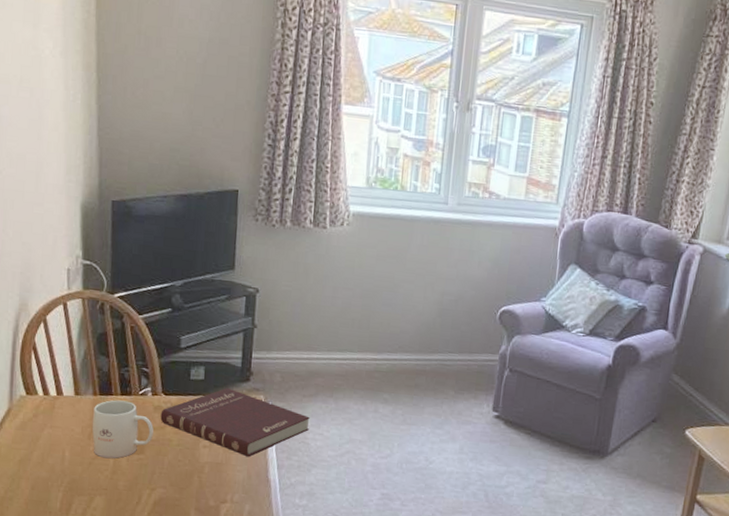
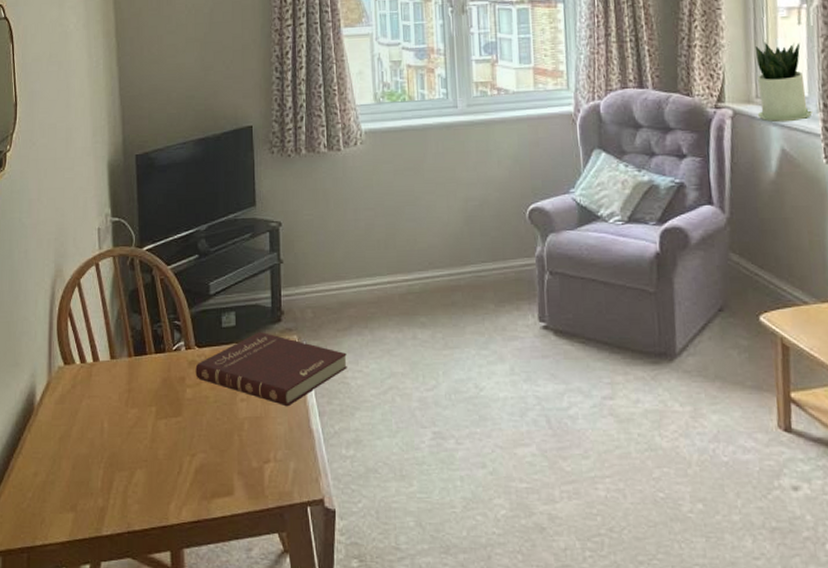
mug: present [91,399,154,459] -> none [128,359,191,426]

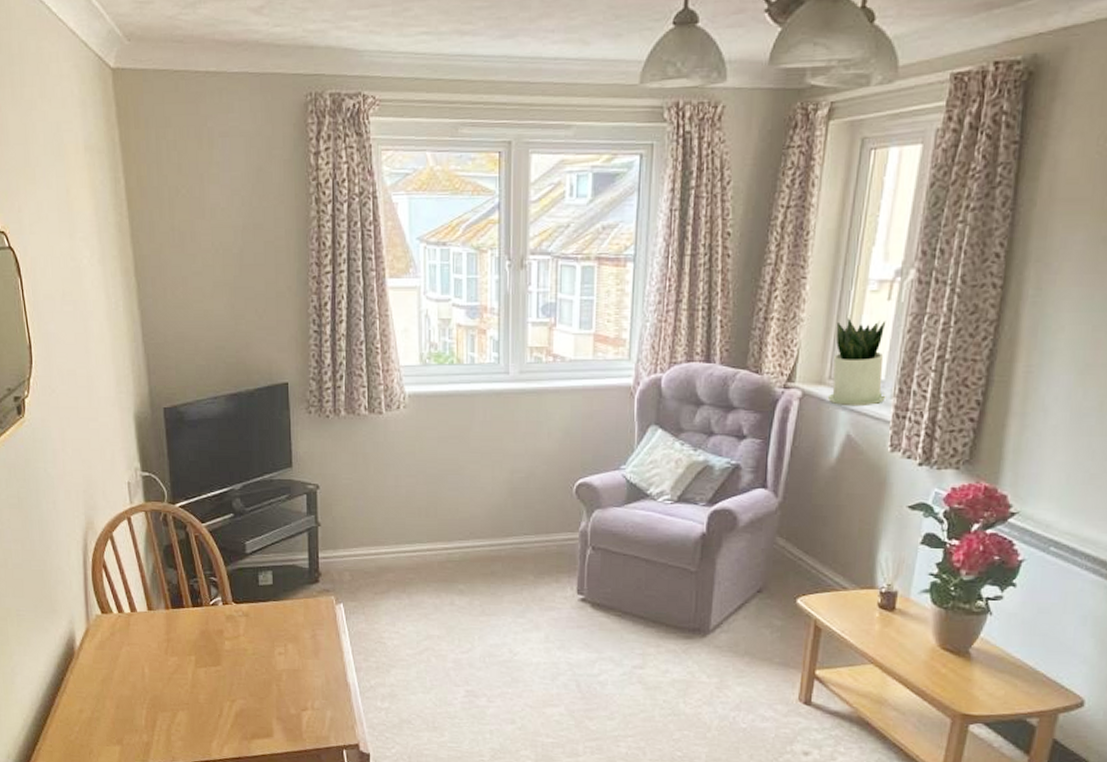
book: present [195,331,347,407] -> none [233,591,384,662]

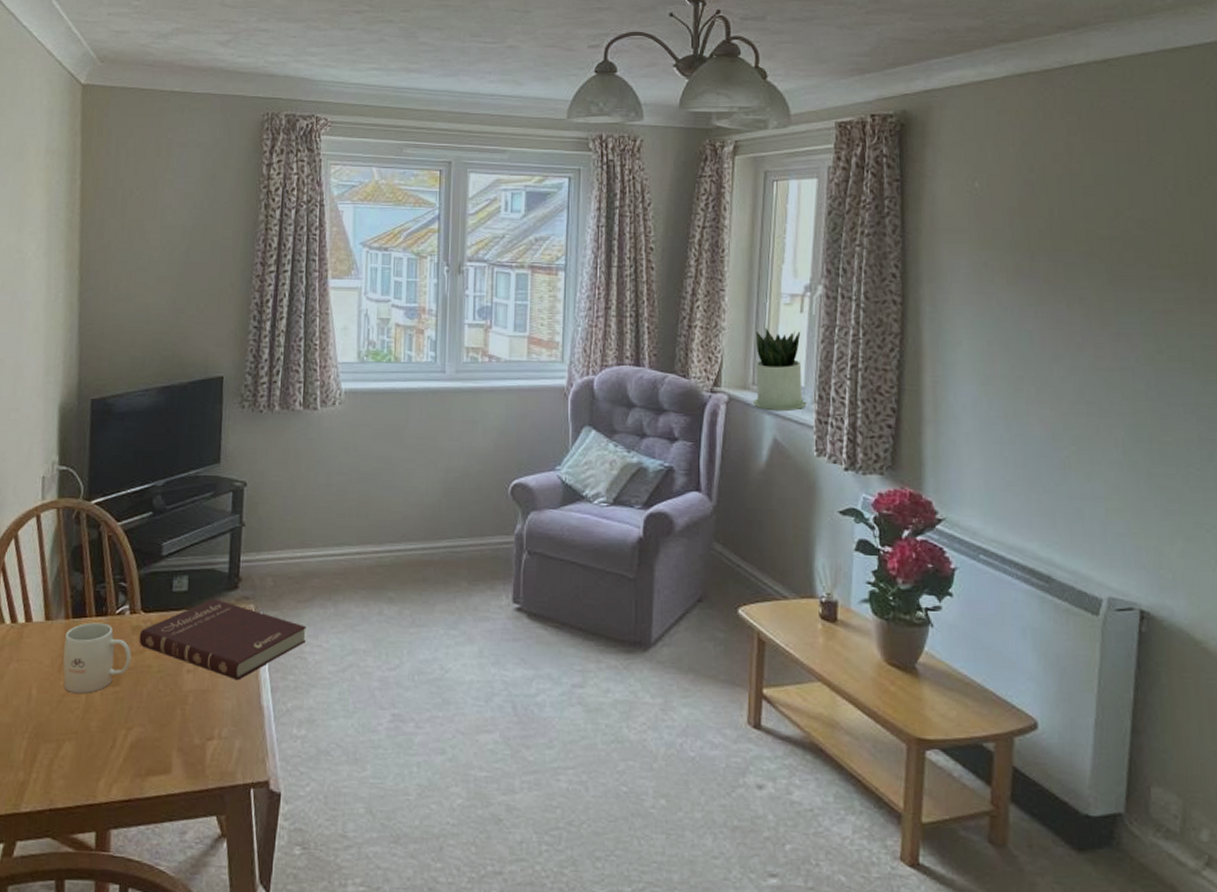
mug: none [167,612,229,673] -> present [62,622,132,695]
book: none [233,591,384,662] -> present [139,598,306,681]

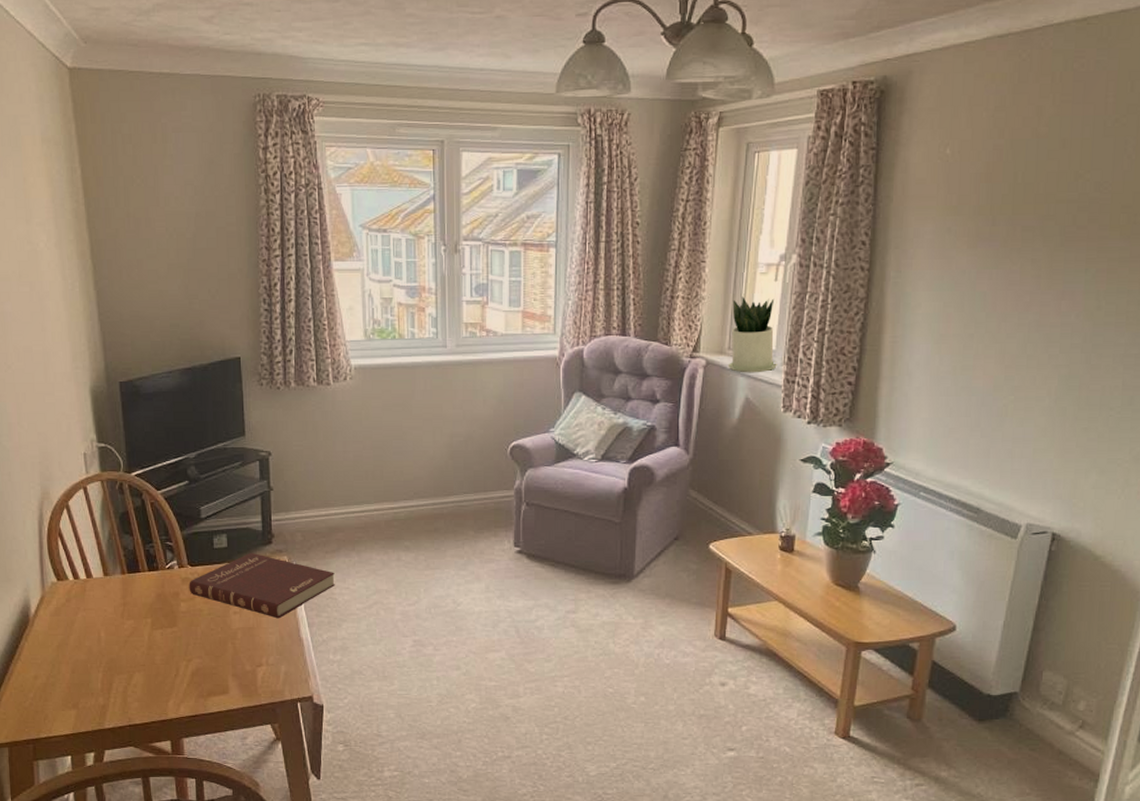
mug: present [62,622,132,695] -> none [123,576,185,635]

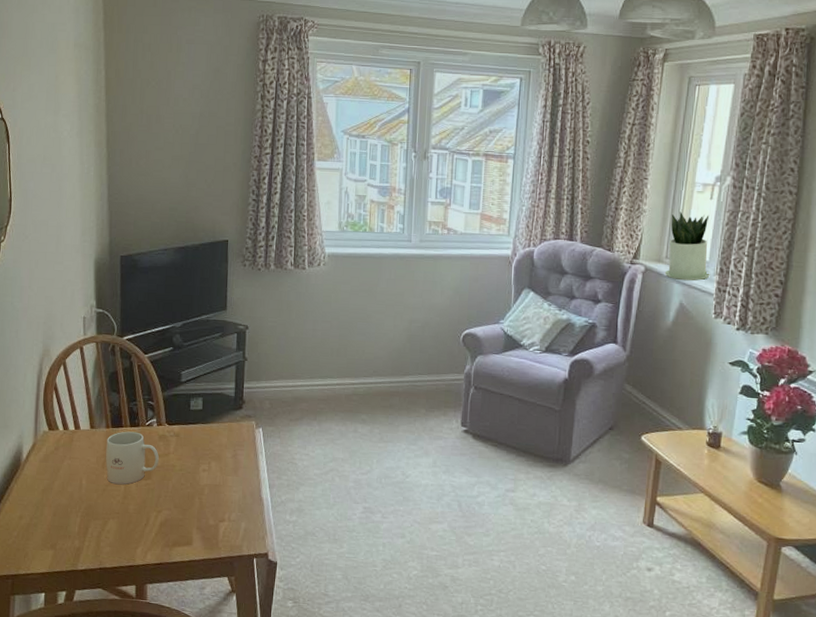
mug: none [123,576,185,635] -> present [105,431,160,485]
book: present [189,552,335,619] -> none [165,415,297,479]

